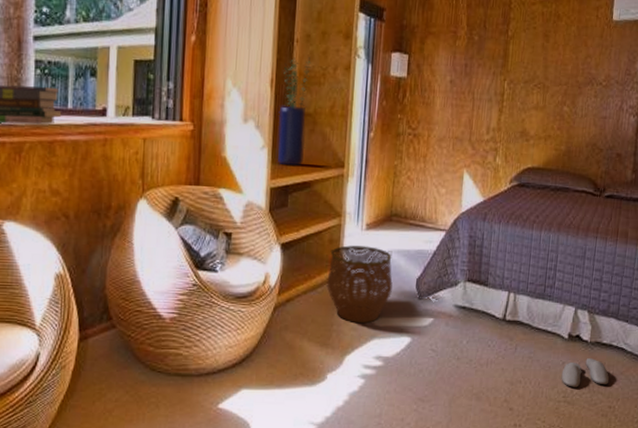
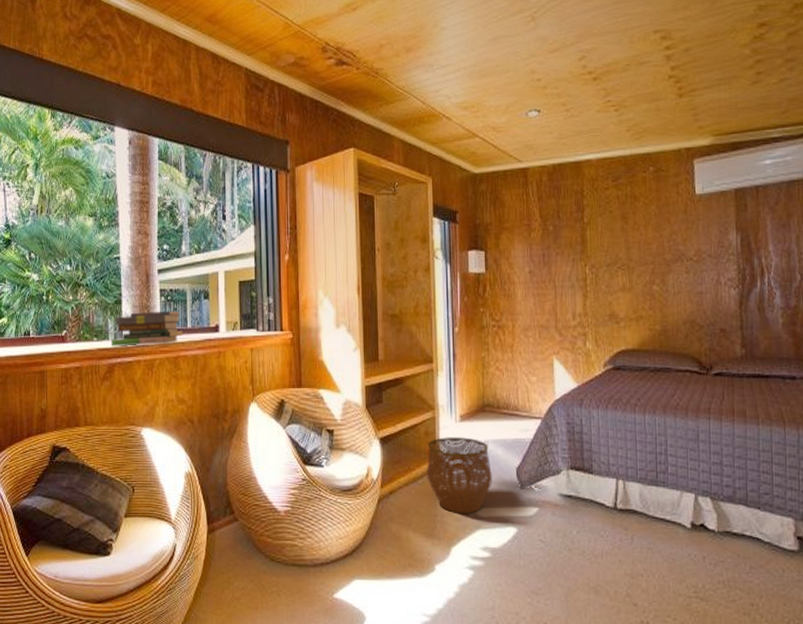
vase: present [277,57,311,166] -> none [367,263,394,365]
slippers: present [561,358,610,387] -> none [688,550,747,582]

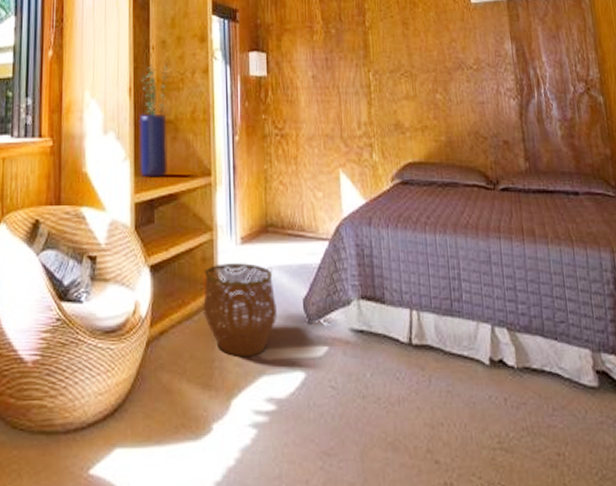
vase: none [367,263,394,365] -> present [139,63,169,178]

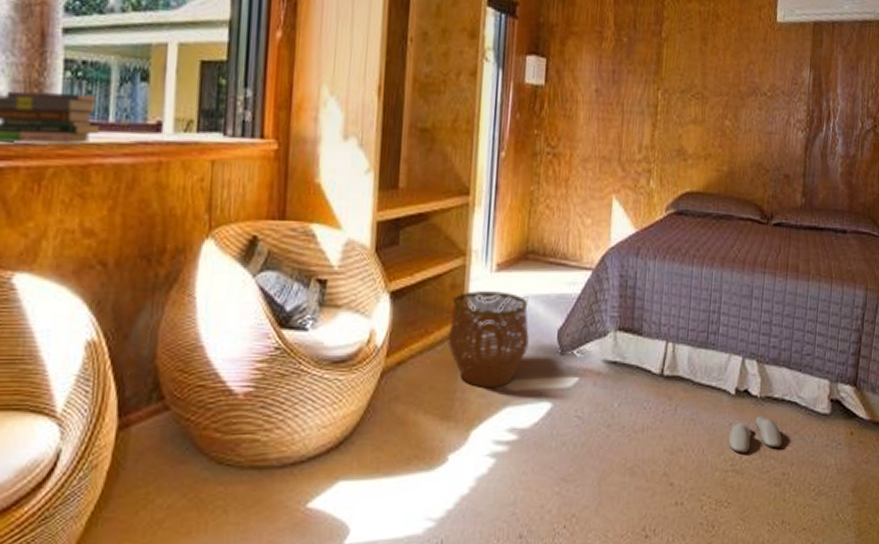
vase: present [139,63,169,178] -> none [386,59,429,194]
slippers: none [490,389,551,429] -> present [728,417,783,453]

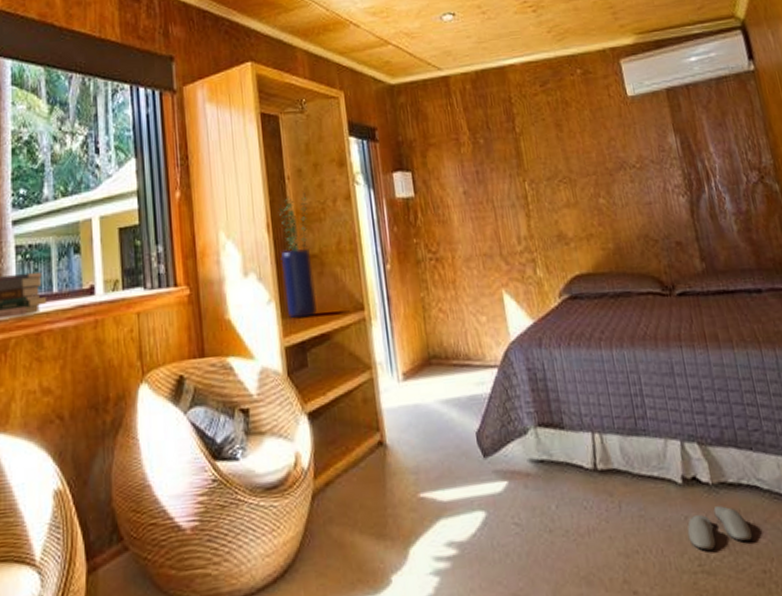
vase: none [386,59,429,194] -> present [278,193,317,319]
basket: present [447,291,529,389] -> none [366,400,450,502]

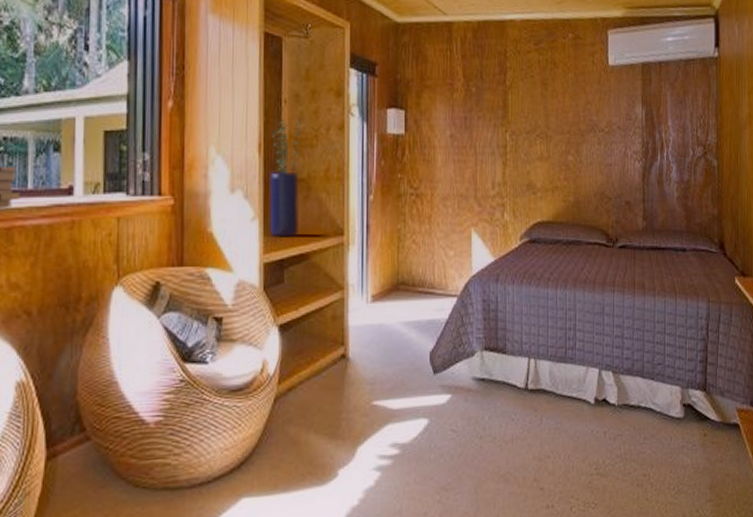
slippers: present [687,506,753,551] -> none [591,423,641,458]

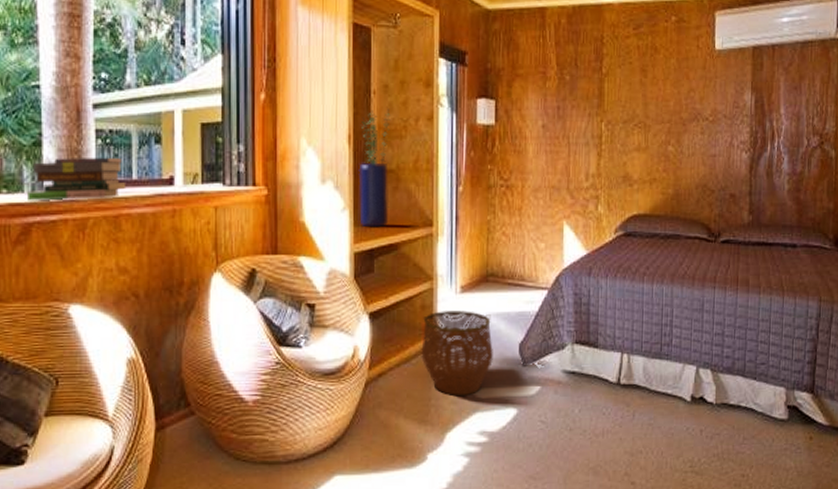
basket: none [332,320,404,409] -> present [421,311,493,397]

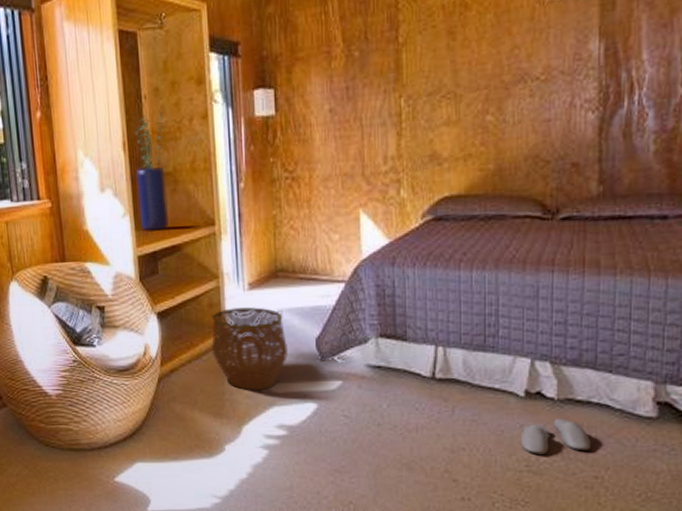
slippers: none [686,422,740,456] -> present [520,419,592,454]

